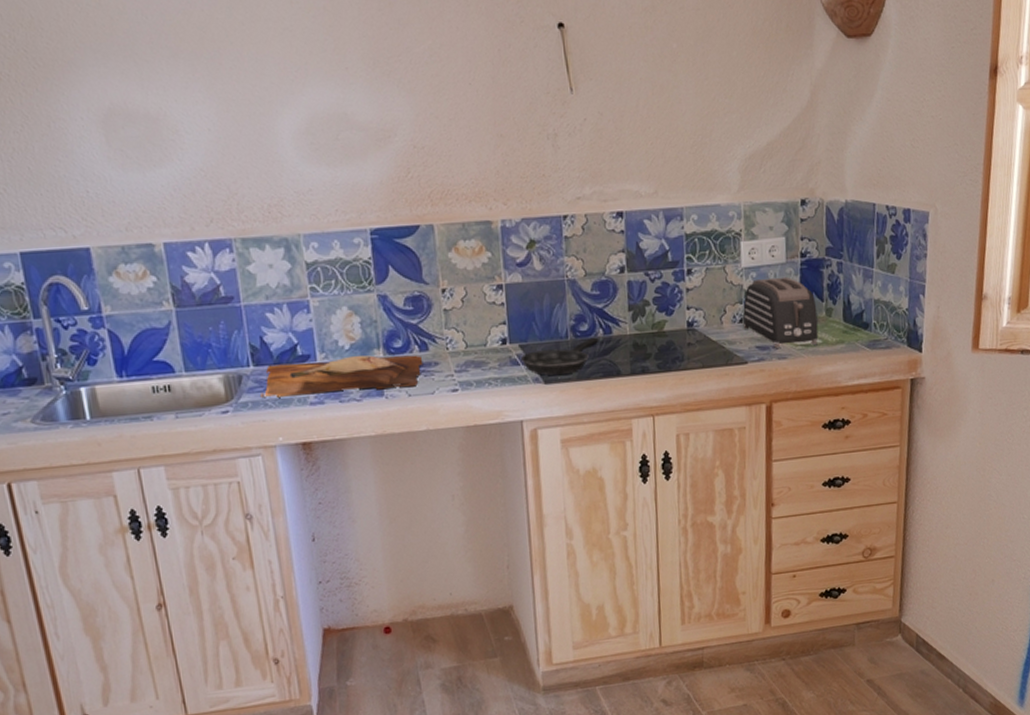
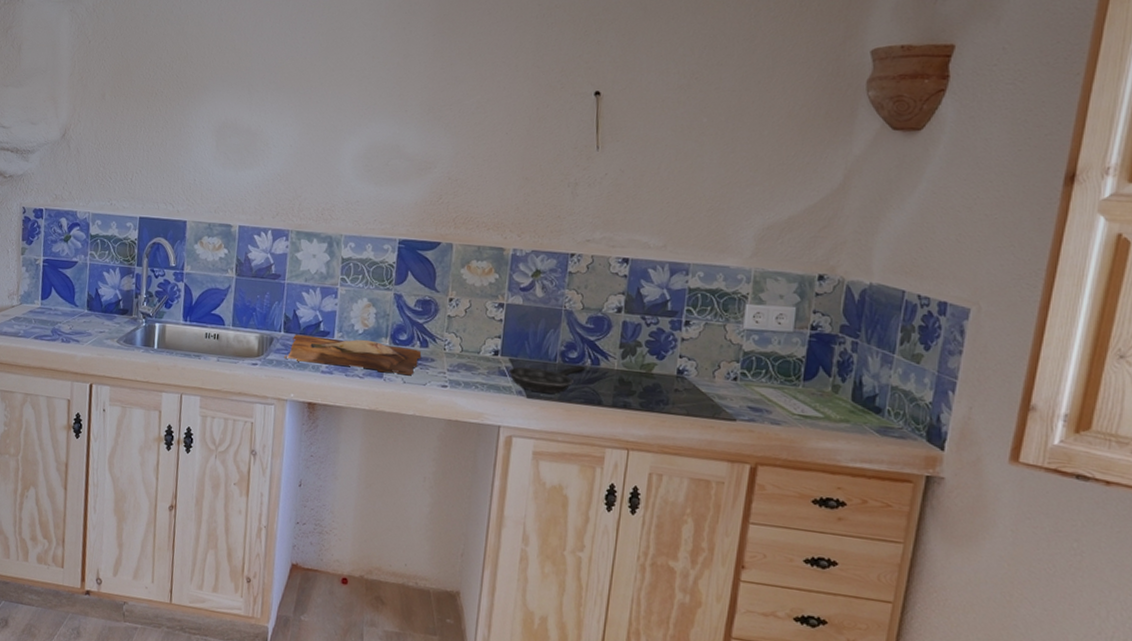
toaster: present [742,276,818,348] -> none [736,343,822,418]

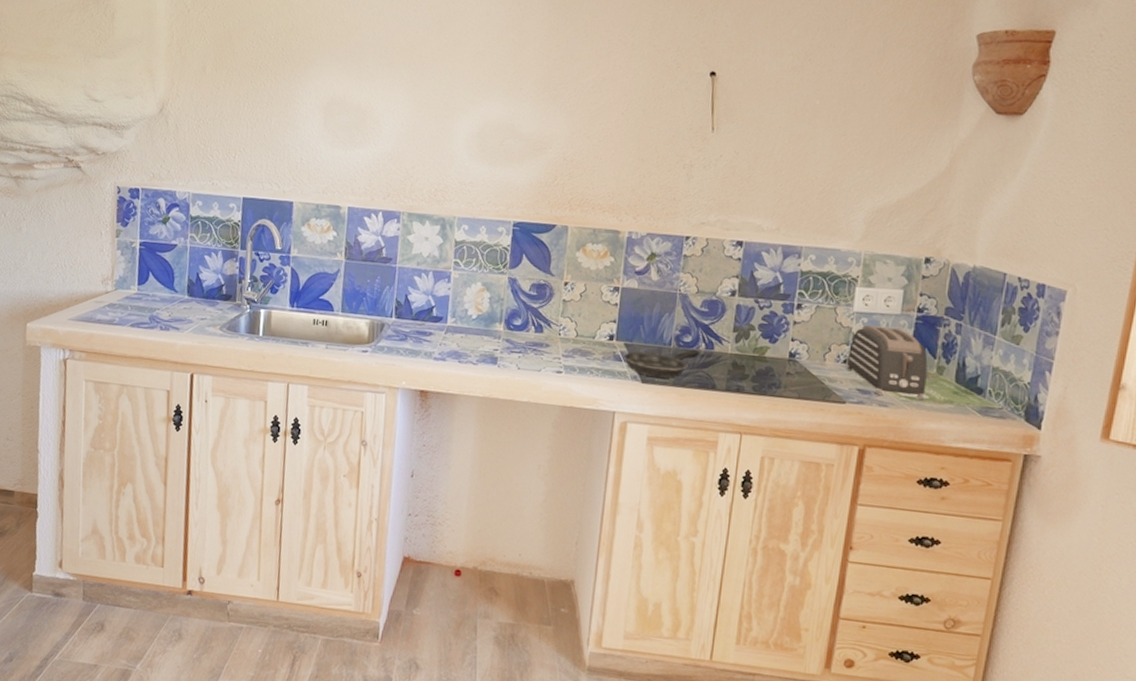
cutting board: present [284,334,422,376] -> none [396,320,536,362]
toaster: none [736,343,822,418] -> present [846,325,928,399]

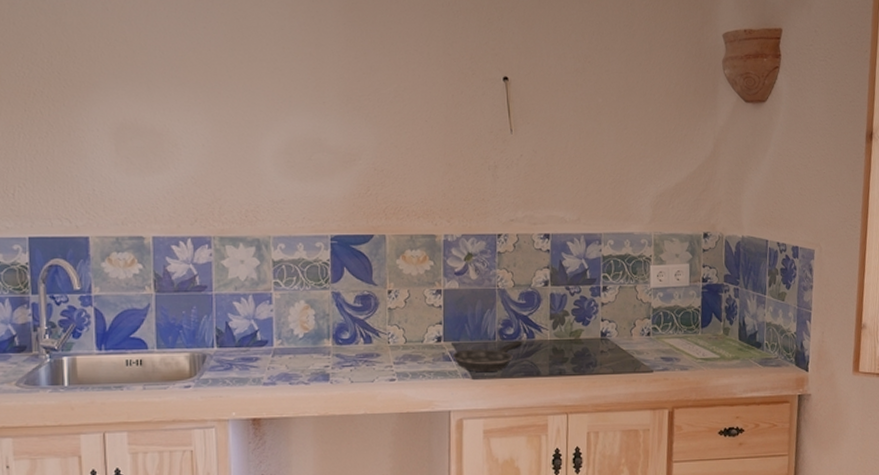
toaster: present [846,325,928,399] -> none [650,298,717,360]

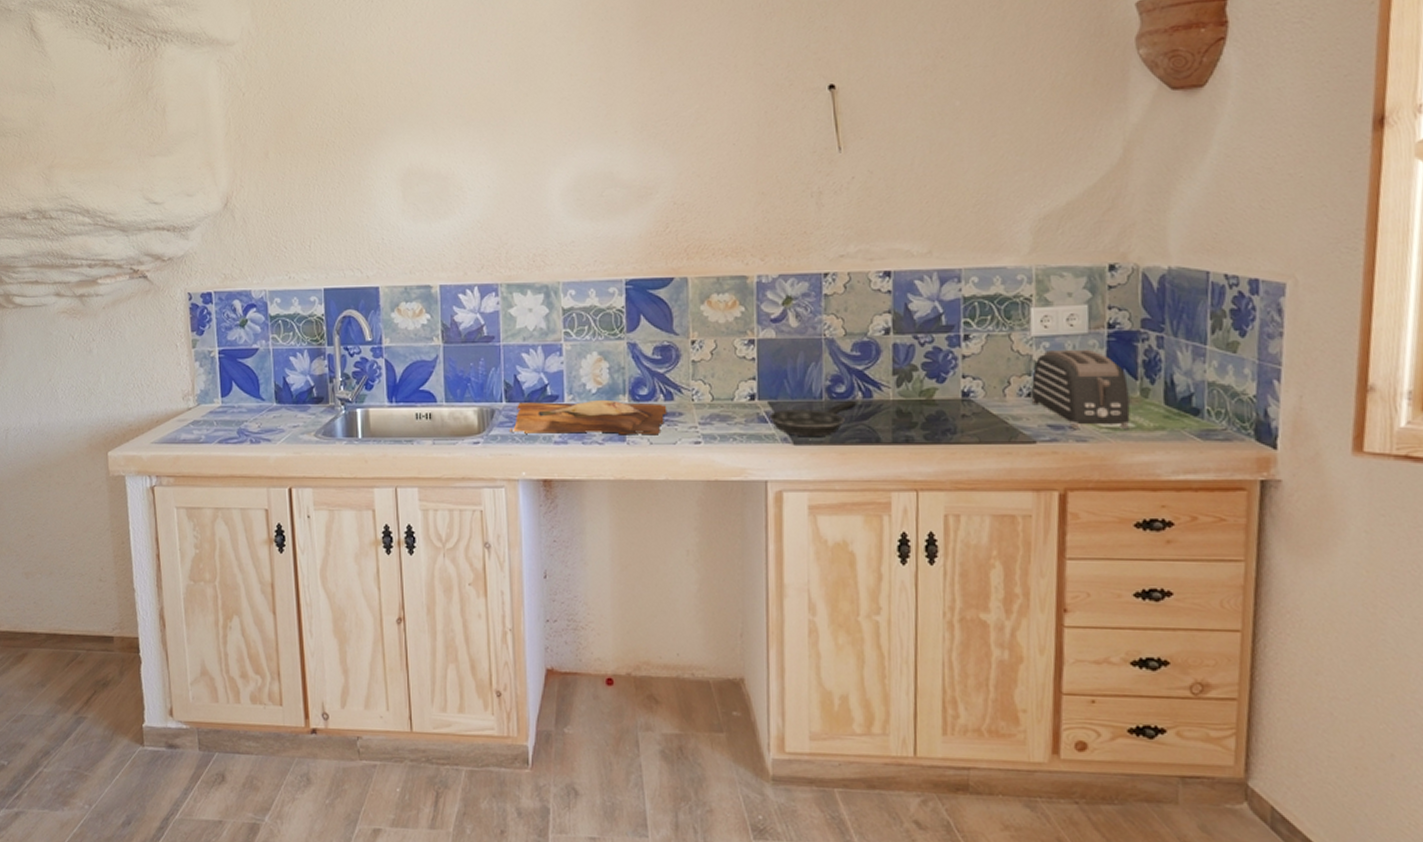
cutting board: none [221,343,367,376] -> present [510,399,667,435]
toaster: none [650,298,717,360] -> present [1031,349,1130,429]

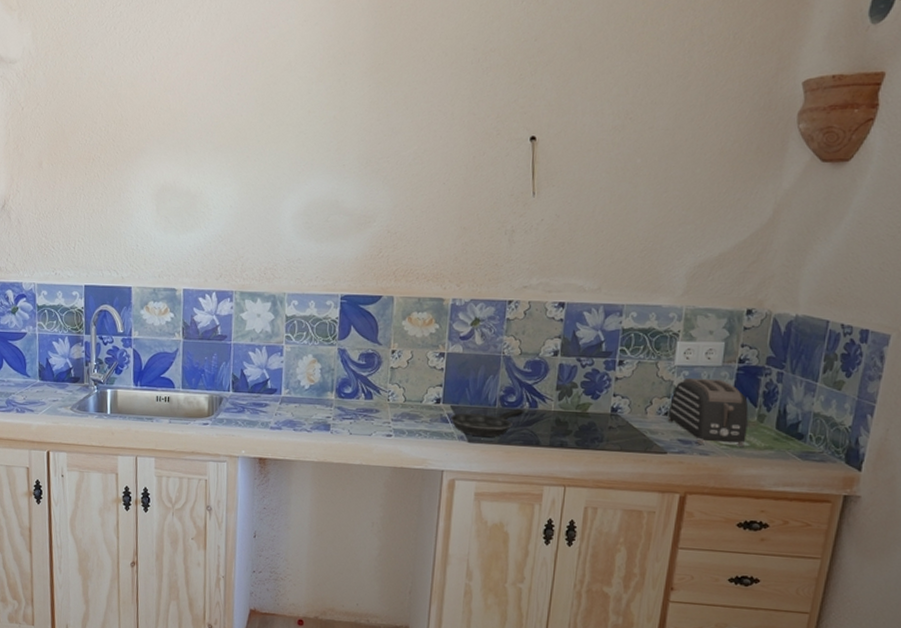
cutting board: present [510,399,667,435] -> none [234,393,367,427]

